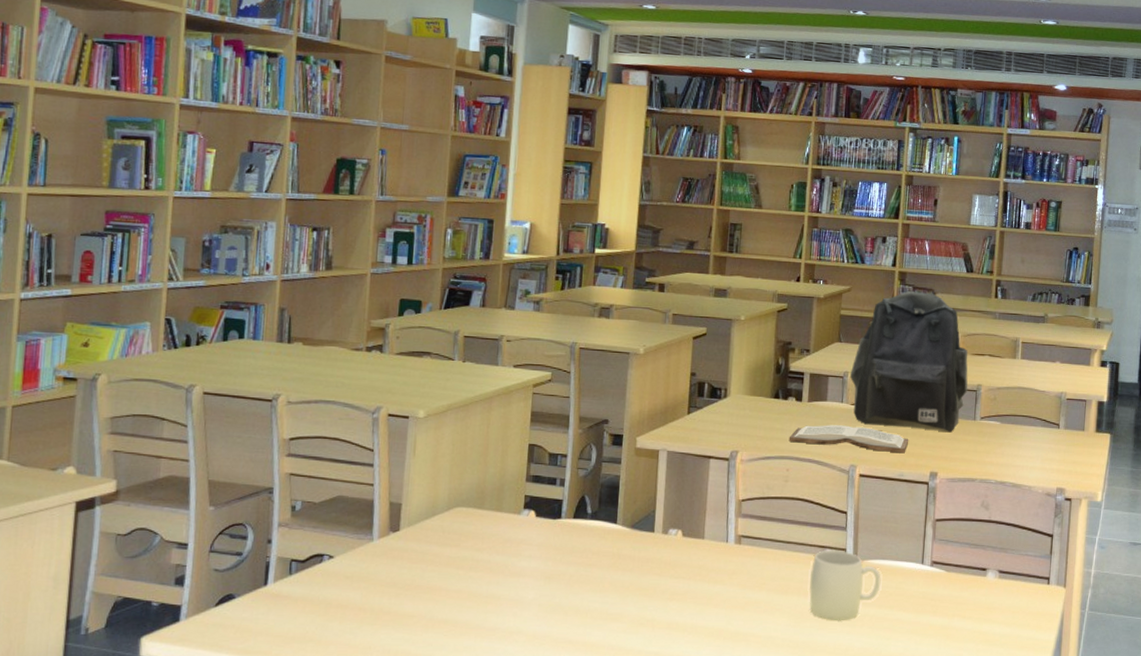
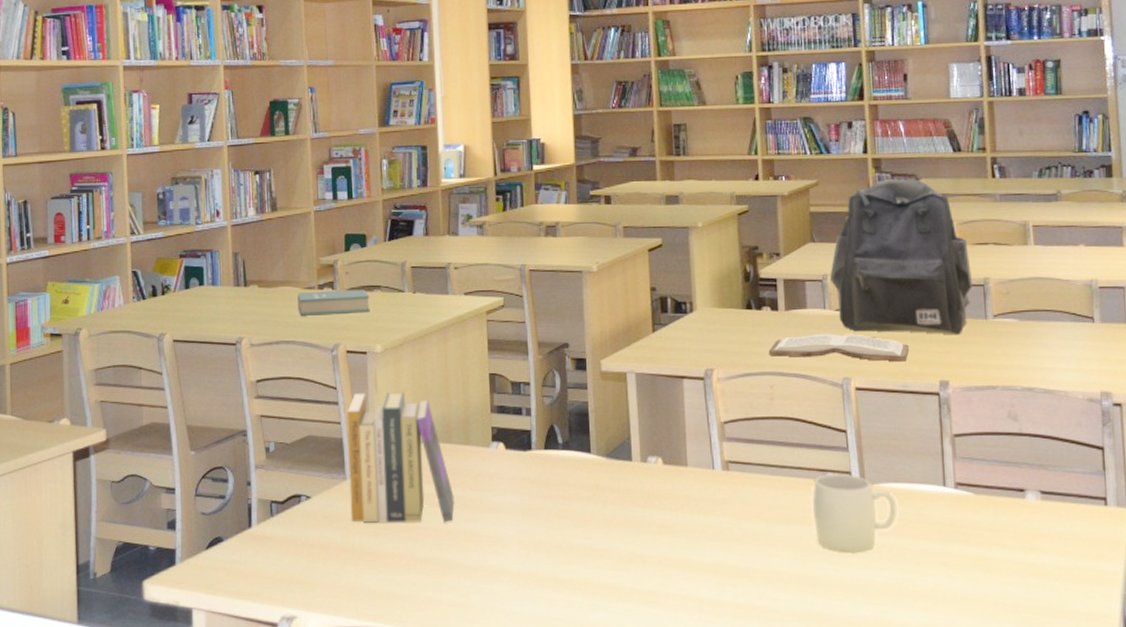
book: none [342,353,418,378] -> present [297,290,370,316]
books: none [373,456,480,585] -> present [346,392,454,523]

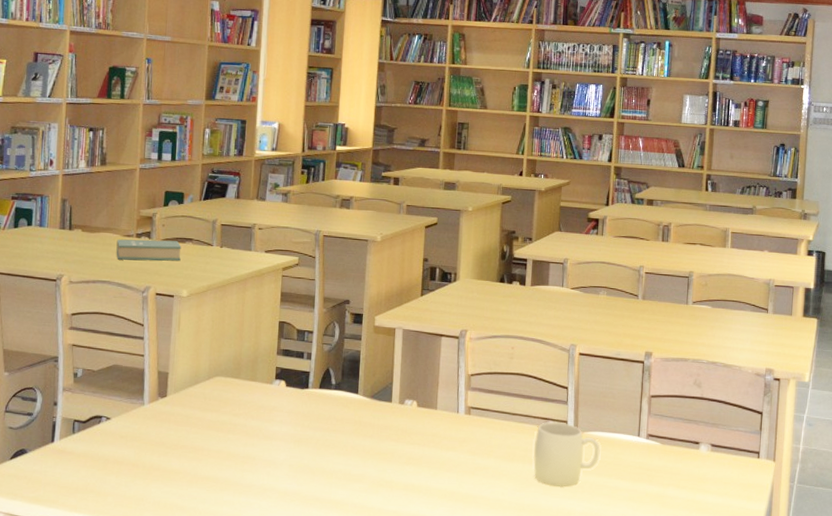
books: present [346,392,454,523] -> none [144,330,238,446]
book: present [768,334,910,362] -> none [513,307,625,334]
backpack: present [830,179,974,335] -> none [570,185,681,316]

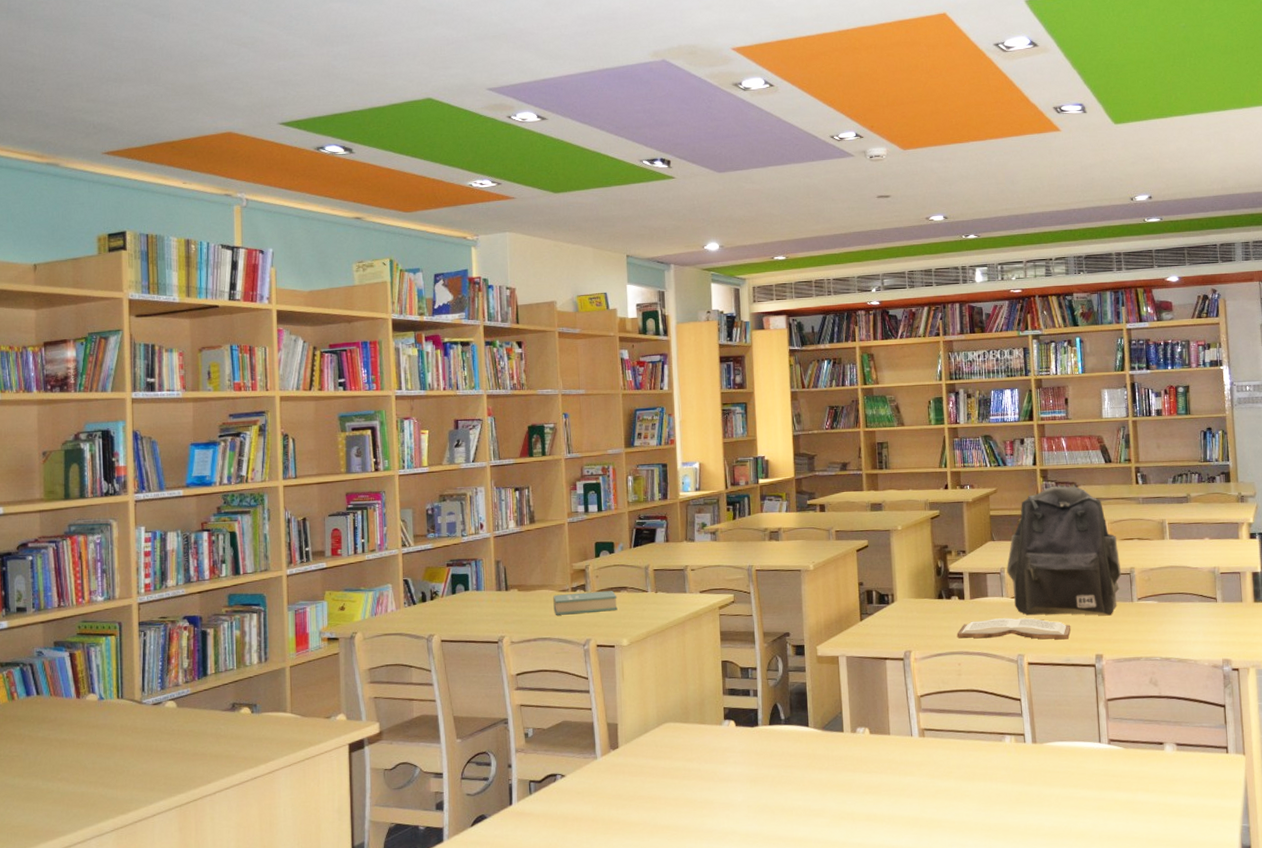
book: none [513,307,625,334] -> present [956,618,1071,640]
mug: present [534,422,600,486] -> none [993,736,1062,802]
backpack: none [570,185,681,316] -> present [1007,486,1122,616]

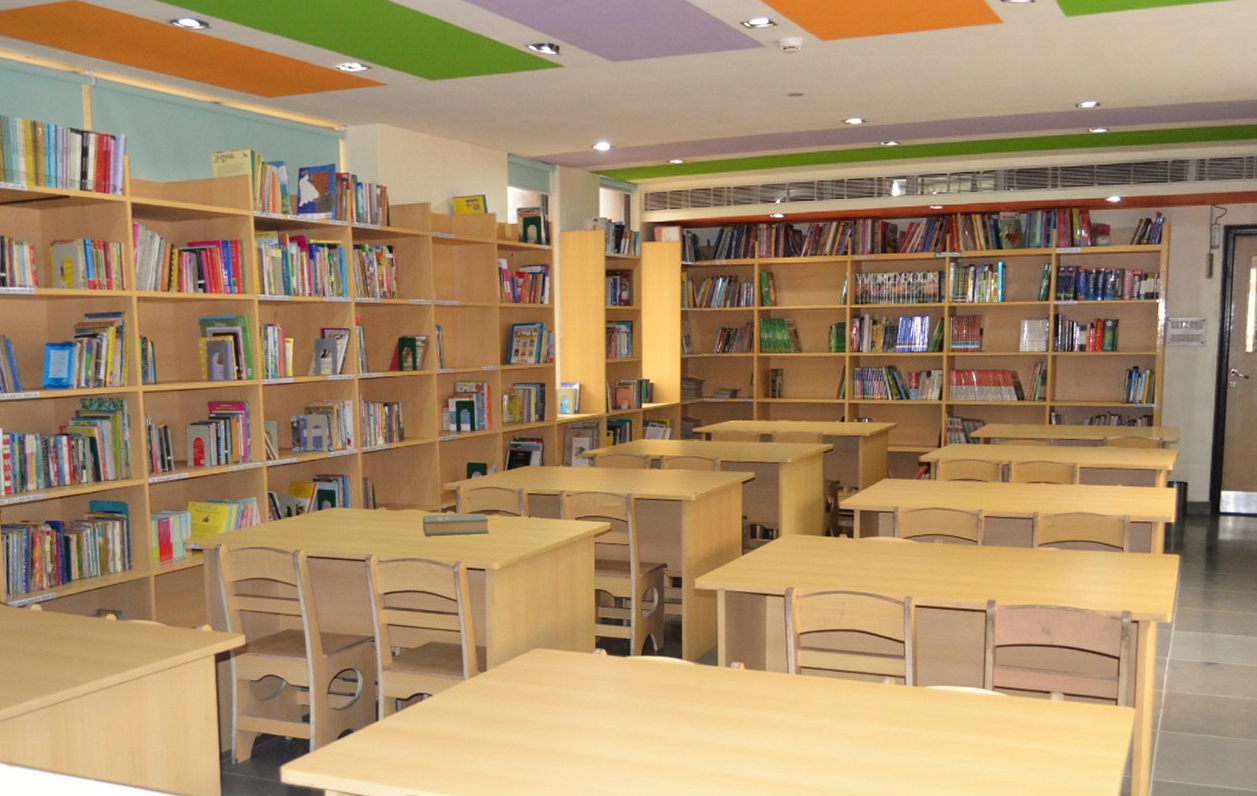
book: present [956,618,1071,640] -> none [842,559,965,583]
backpack: present [1007,486,1122,616] -> none [901,423,1024,561]

